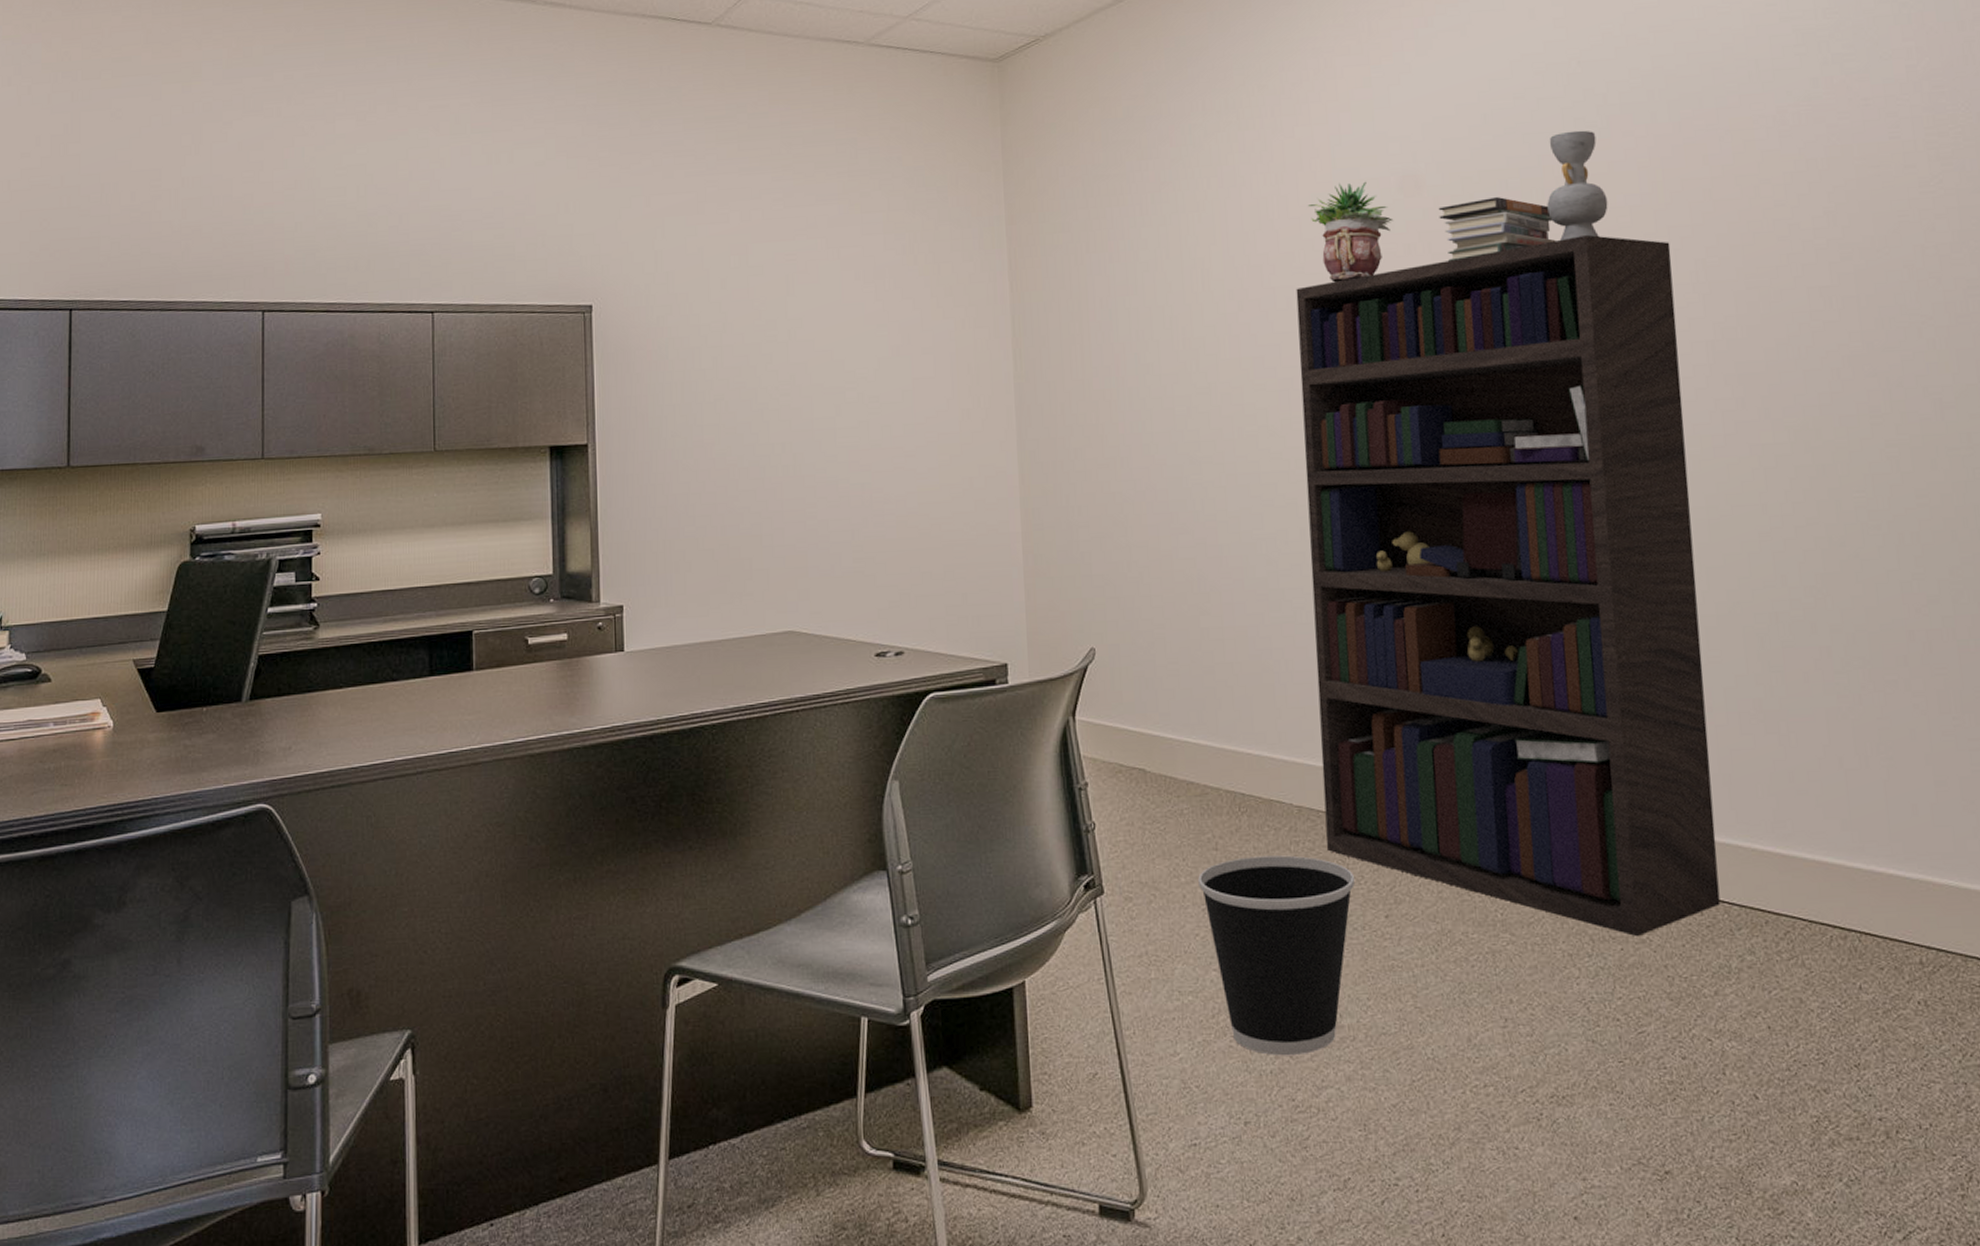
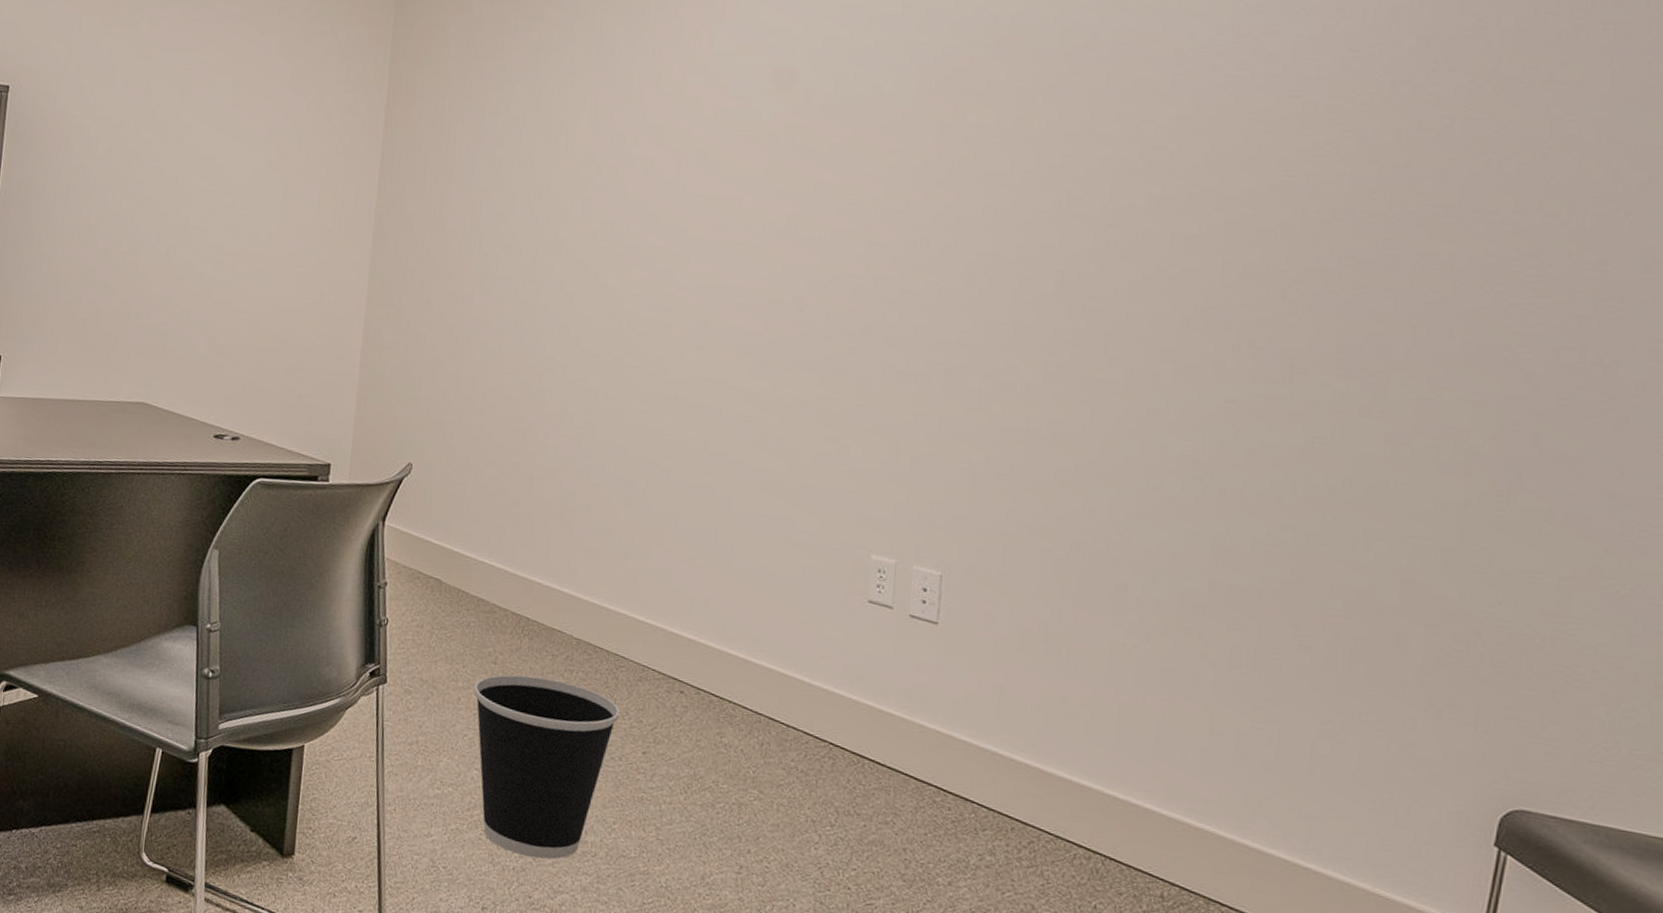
bookcase: present [1296,234,1721,936] -> none [597,149,1037,817]
potted plant: present [1307,181,1394,283] -> none [679,66,762,162]
book stack: present [1438,197,1556,261] -> none [807,100,922,157]
decorative vase: present [1547,130,1608,240] -> none [917,46,981,153]

